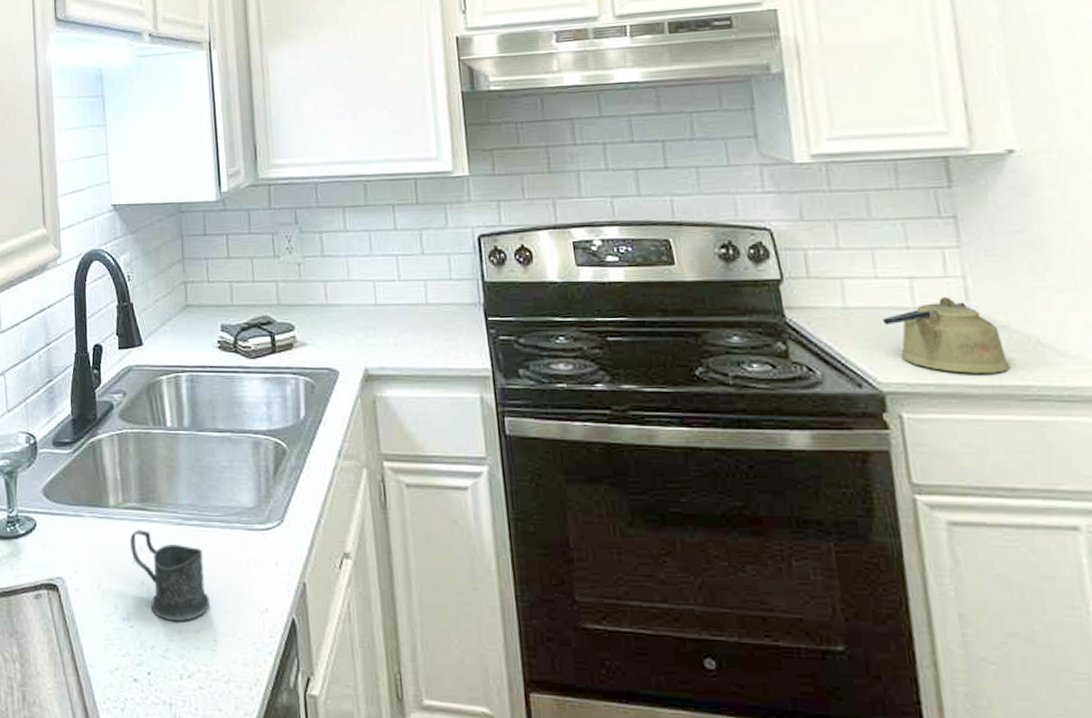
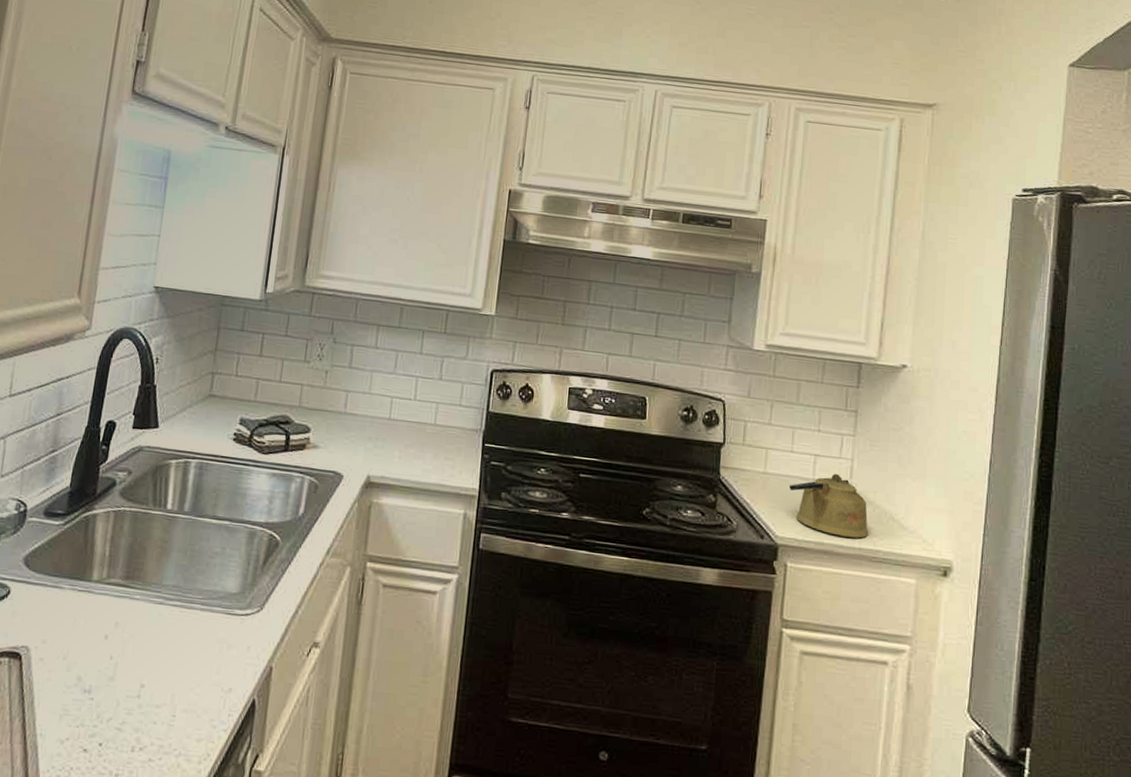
mug: present [130,530,210,621] -> none [105,605,178,696]

